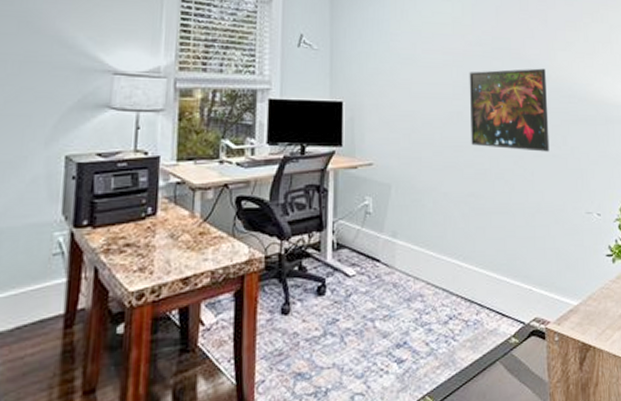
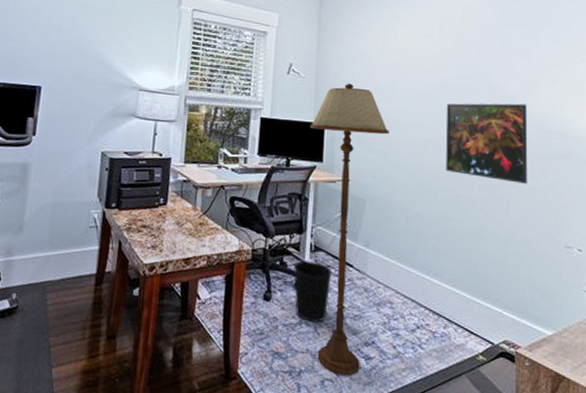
wastebasket: none [314,261,358,332] -> present [293,260,333,323]
floor lamp: none [326,54,412,387] -> present [310,83,389,376]

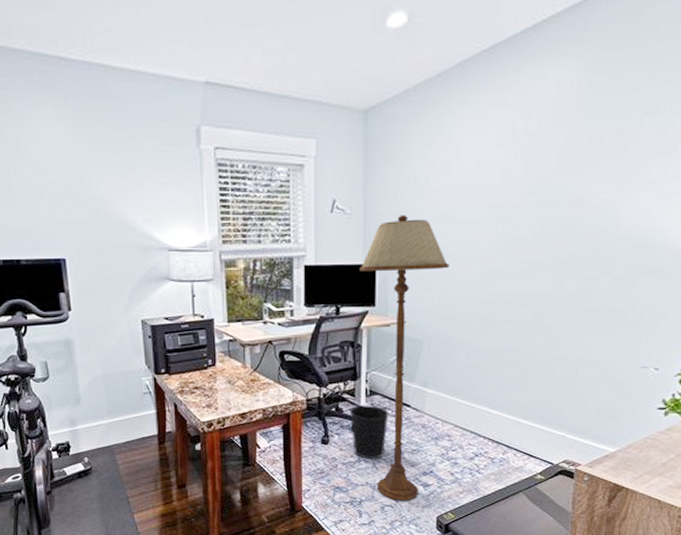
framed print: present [445,103,528,184] -> none [512,215,615,306]

